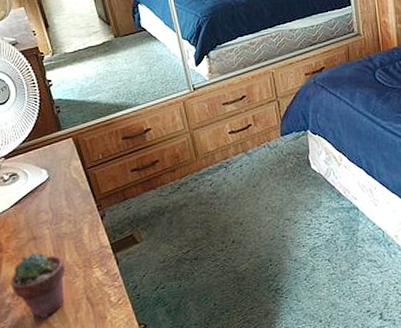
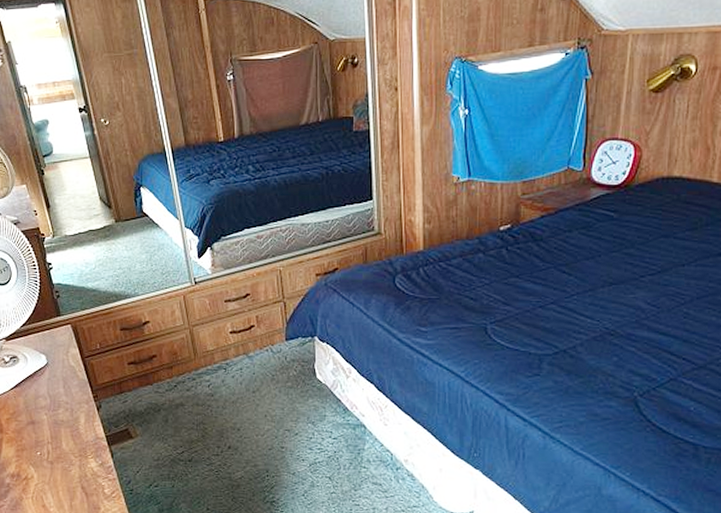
potted succulent: present [10,252,65,318] -> none [10,436,61,502]

